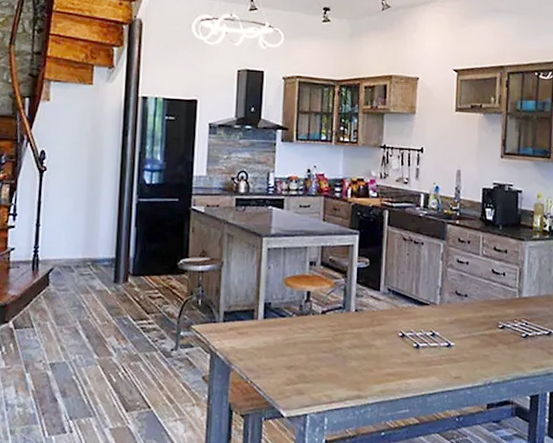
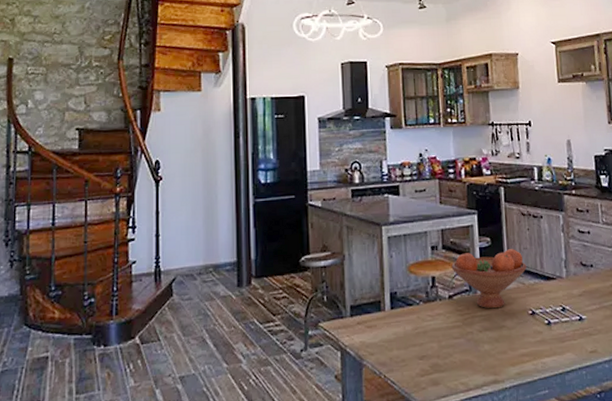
fruit bowl: none [327,271,402,328] -> present [451,249,527,309]

